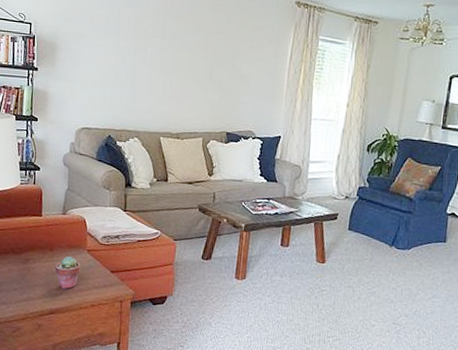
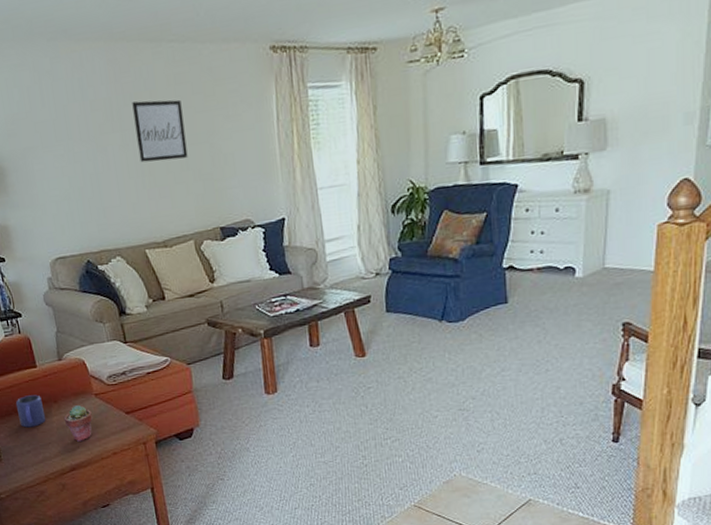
mug: none [14,239,39,268] -> present [15,395,46,428]
wall art: none [172,18,216,72] -> present [132,99,188,163]

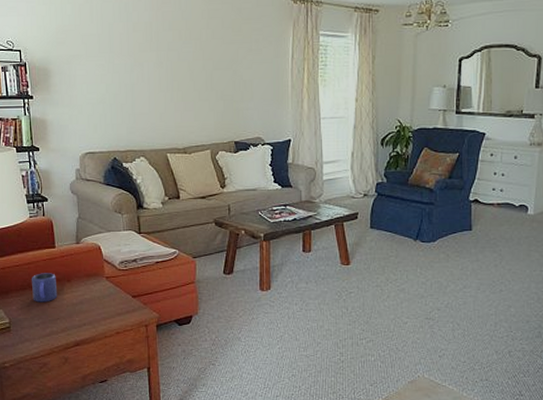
potted succulent: present [63,405,93,442] -> none [74,286,101,319]
wall art: present [132,99,188,163] -> none [170,28,213,81]

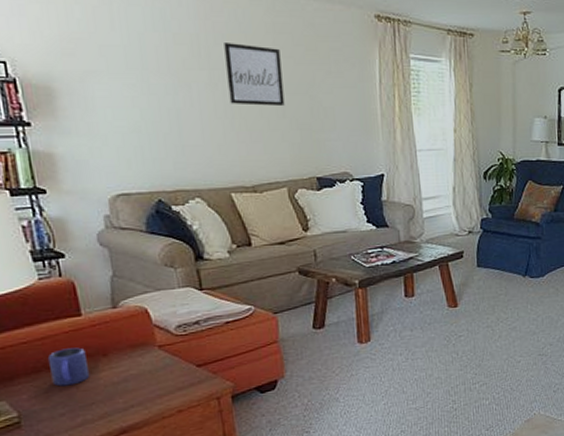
wall art: none [170,28,213,81] -> present [224,43,285,107]

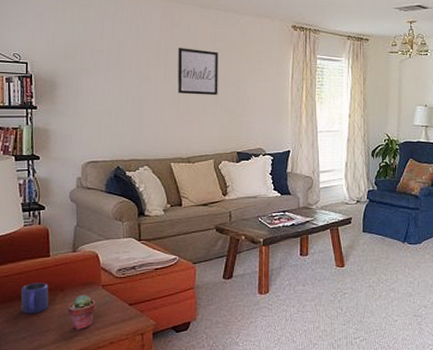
potted succulent: none [114,358,154,400] -> present [67,295,96,330]

